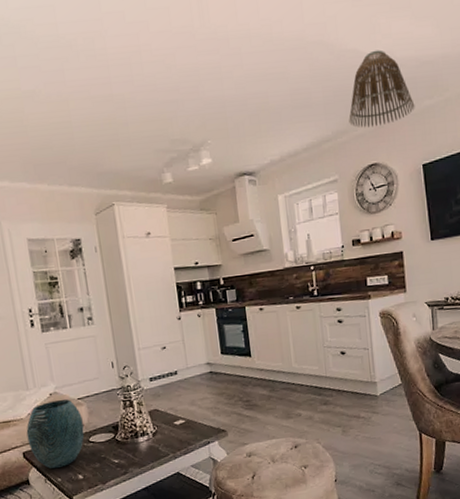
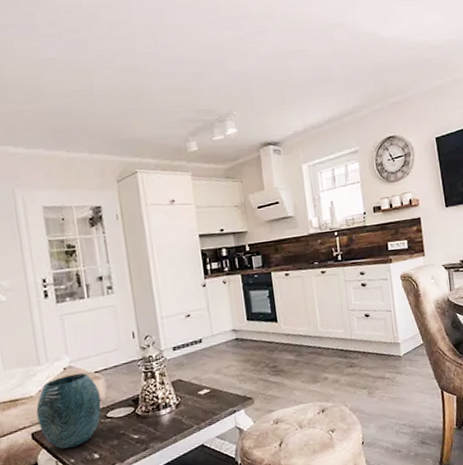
lamp shade: present [349,50,415,128] -> none [367,33,427,104]

